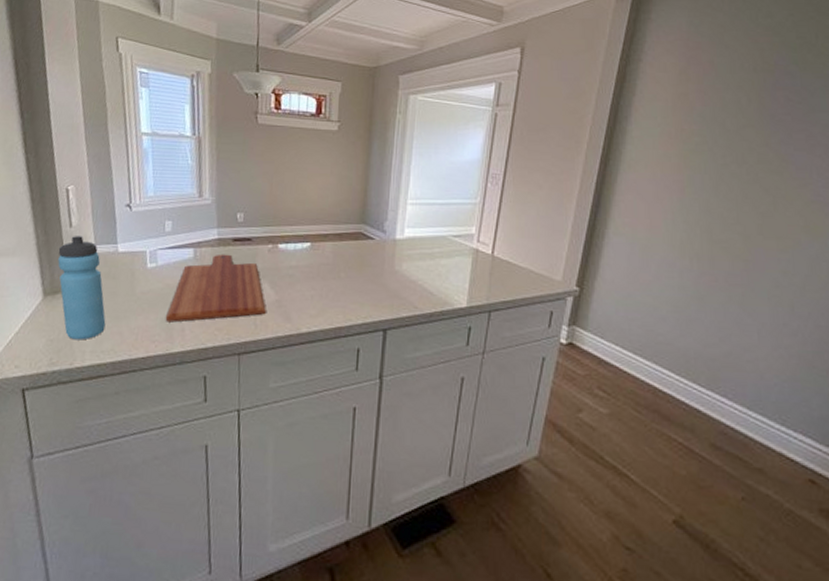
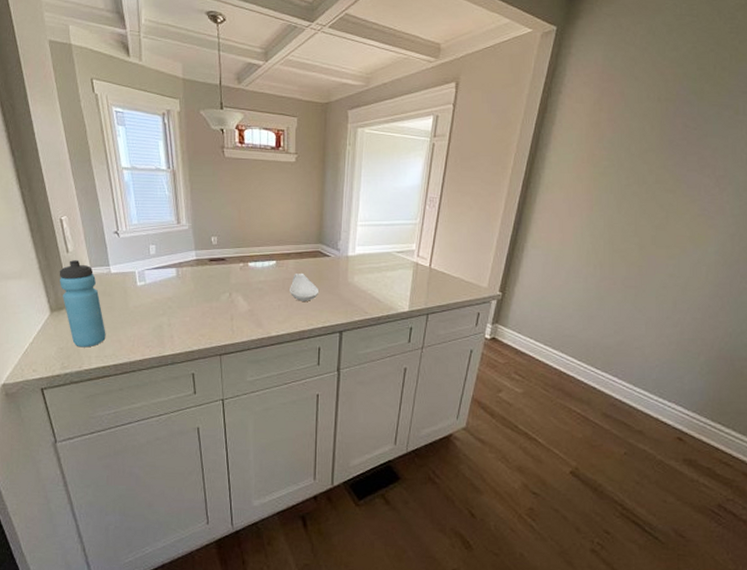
cutting board: present [165,254,266,323] -> none [156,272,241,331]
spoon rest: none [325,258,361,292] -> present [290,274,320,301]

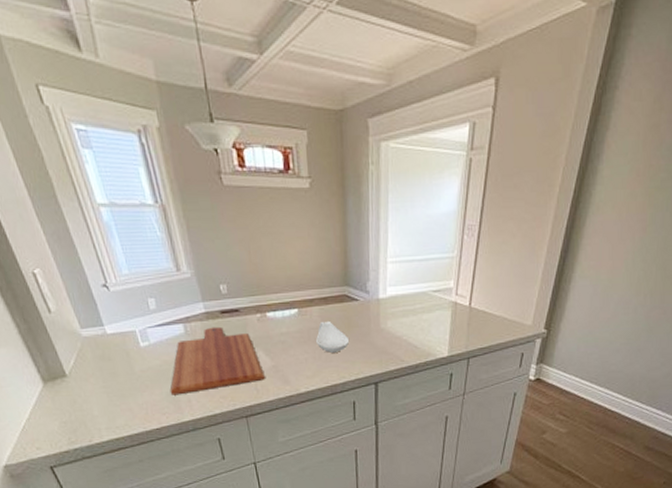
water bottle: present [59,260,106,348] -> none [44,321,114,420]
cutting board: none [156,272,241,331] -> present [169,326,265,395]

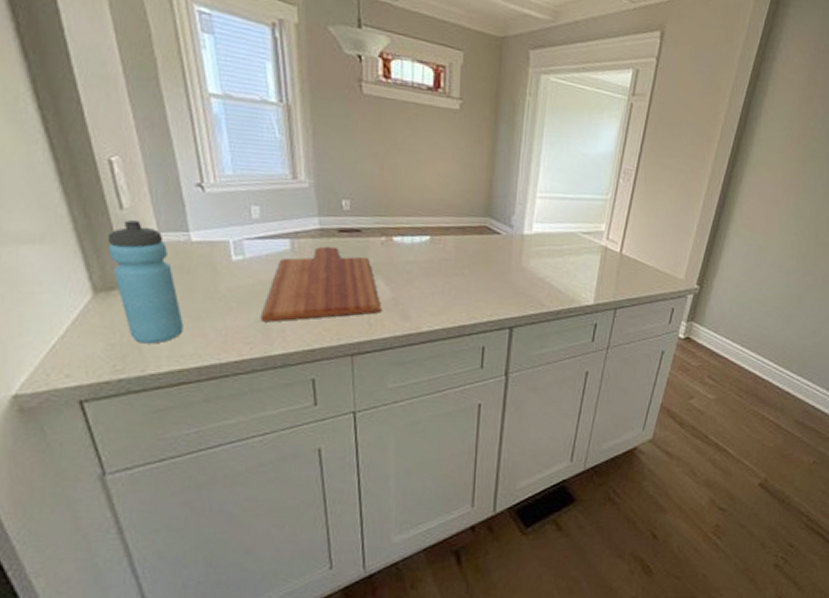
water bottle: none [44,321,114,420] -> present [107,220,184,344]
spoon rest: present [316,322,350,353] -> none [447,254,486,289]

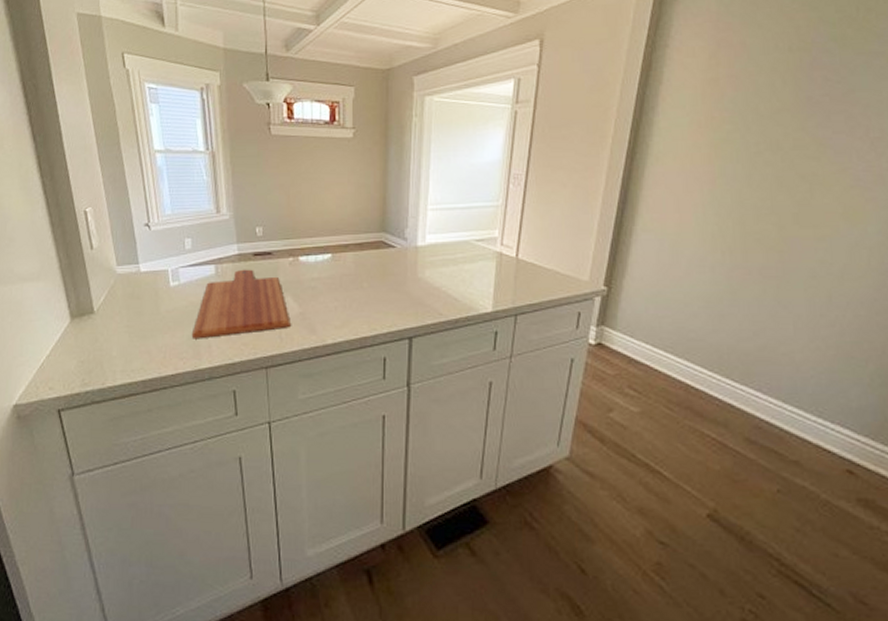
water bottle: present [107,220,184,344] -> none [81,258,134,360]

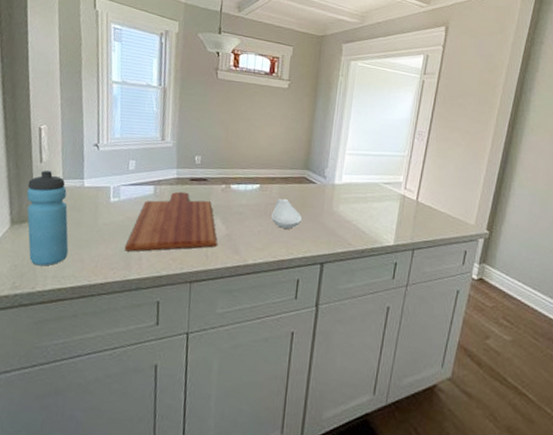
water bottle: none [81,258,134,360] -> present [26,170,69,266]
spoon rest: none [348,269,384,302] -> present [271,199,303,229]

